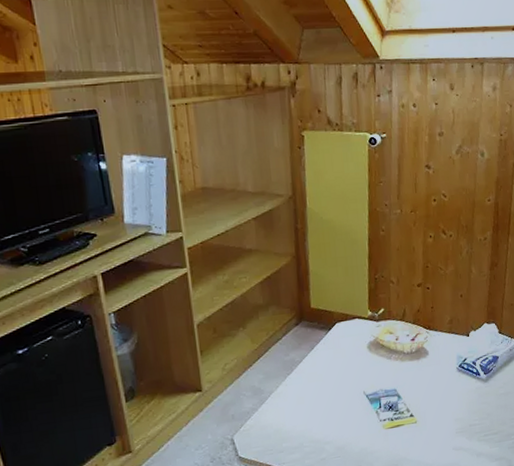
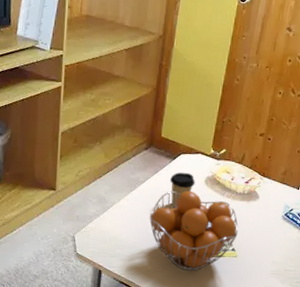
fruit basket: none [314,360,413,450] -> present [150,190,239,271]
coffee cup: none [329,342,357,384] -> present [170,172,195,208]

